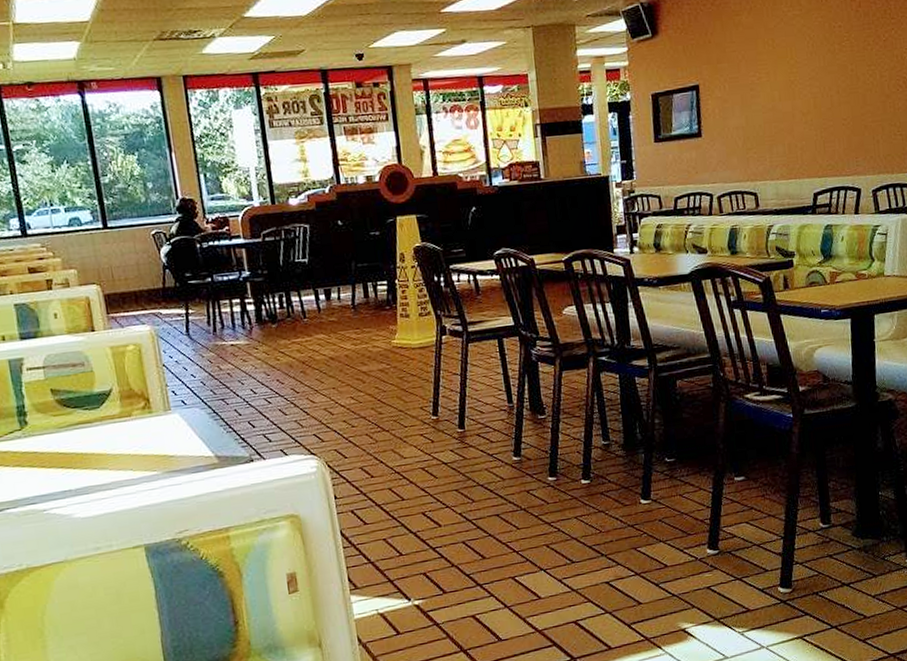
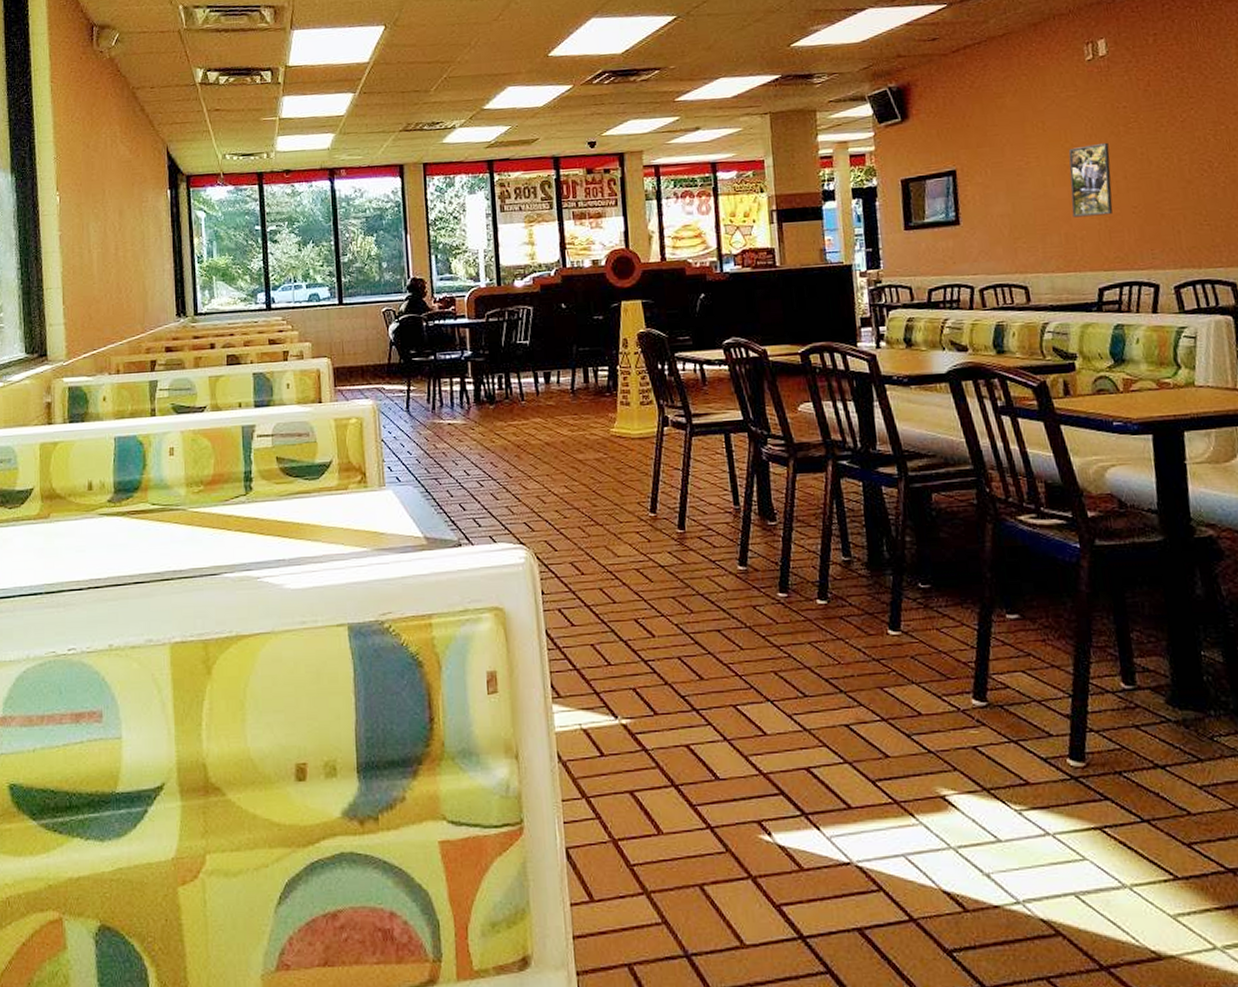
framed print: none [793,59,827,129] -> present [1068,142,1113,218]

